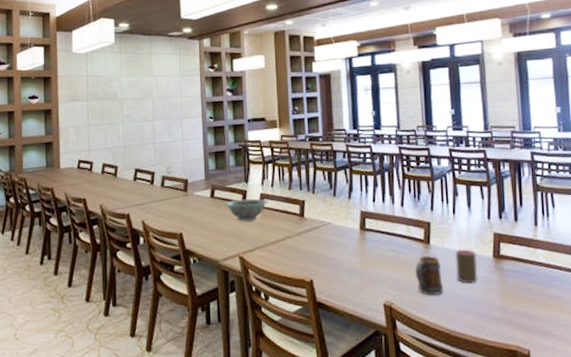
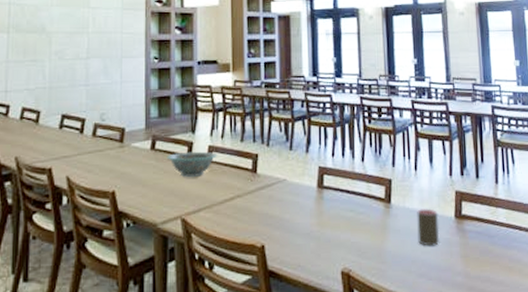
mug: present [415,256,444,296] -> none [375,216,405,261]

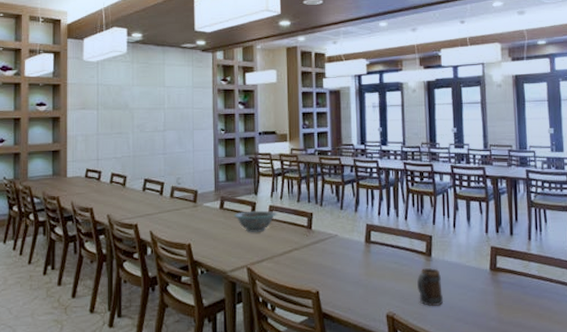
mug: none [375,216,405,261] -> present [417,268,444,307]
cup: present [417,208,440,246] -> none [455,262,476,295]

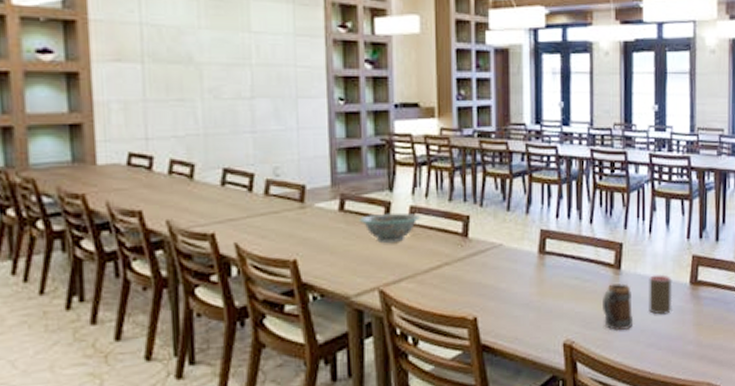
cup: none [455,262,476,295] -> present [649,274,673,315]

